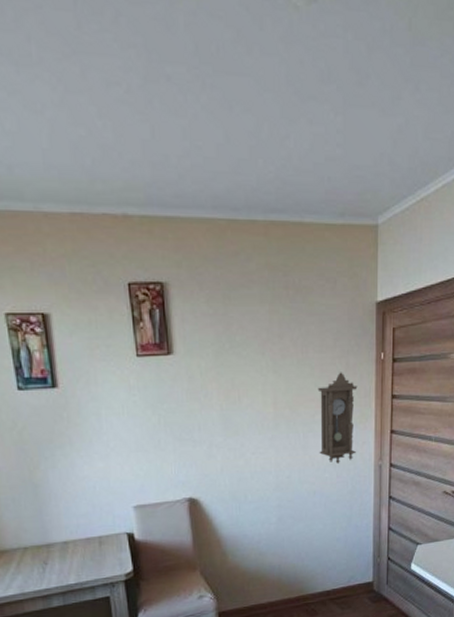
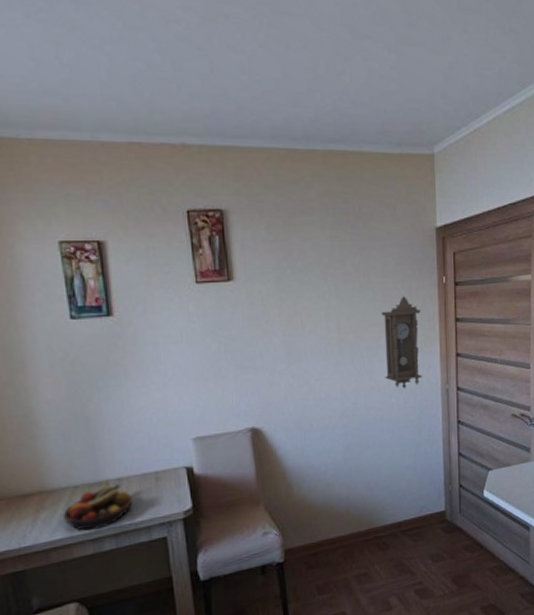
fruit bowl: none [14,542,79,588] -> present [62,479,133,531]

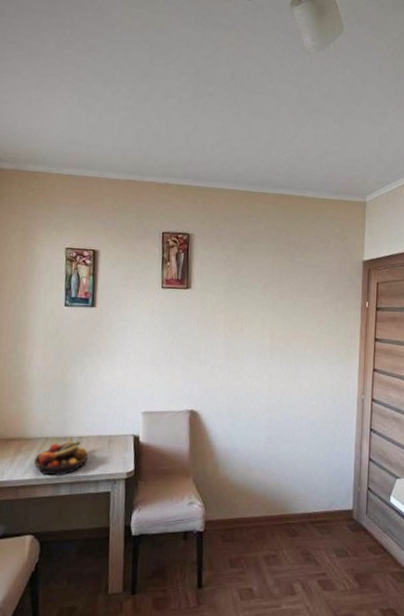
pendulum clock: present [381,296,422,390] -> none [308,315,345,395]

